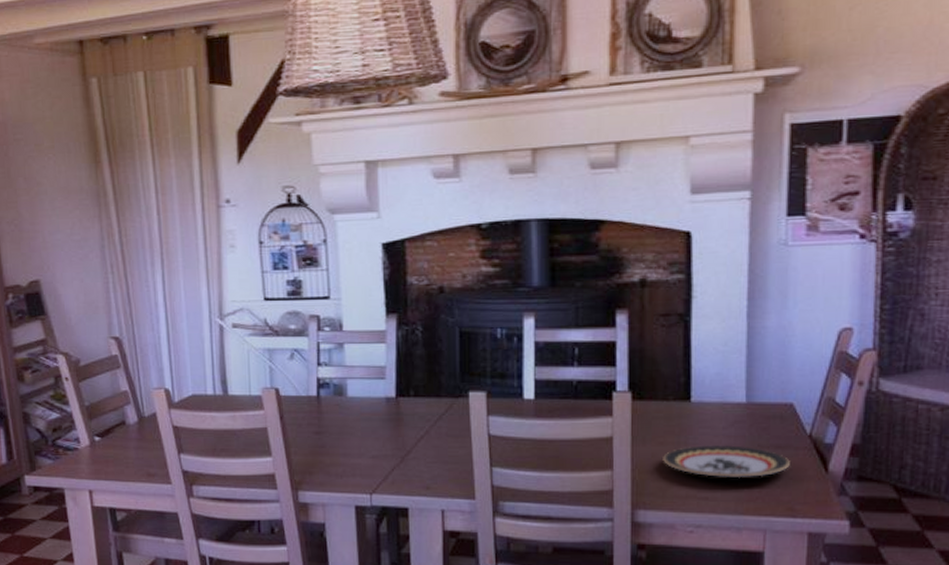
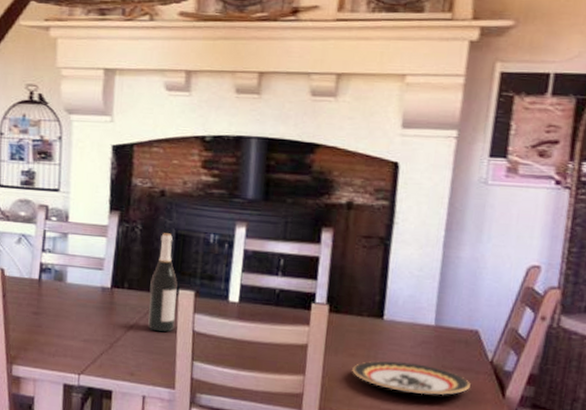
wine bottle: none [438,332,468,440] -> present [148,233,178,332]

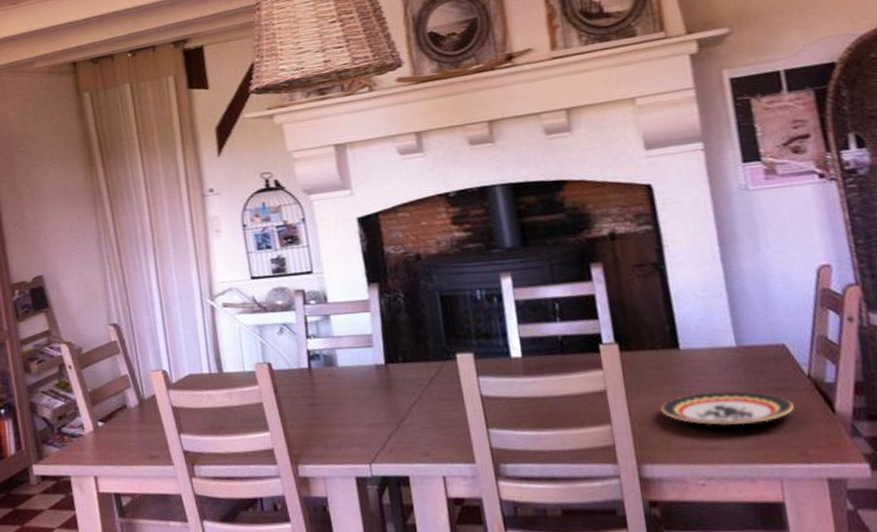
wine bottle: present [148,233,178,332] -> none [425,297,461,403]

